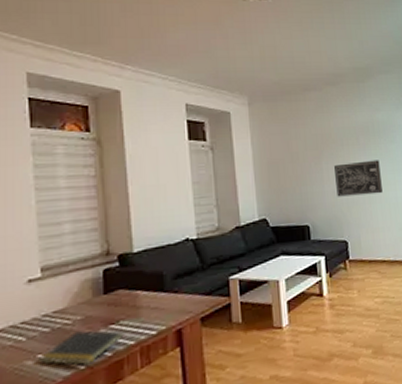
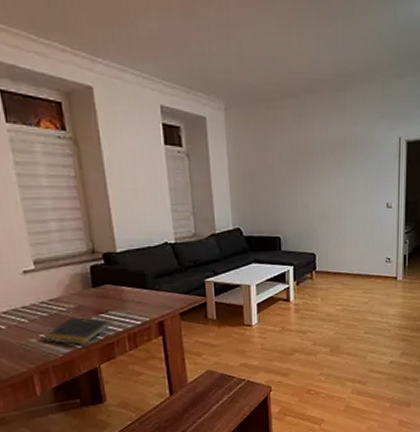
wall art: present [334,160,383,197] -> none [308,176,353,211]

